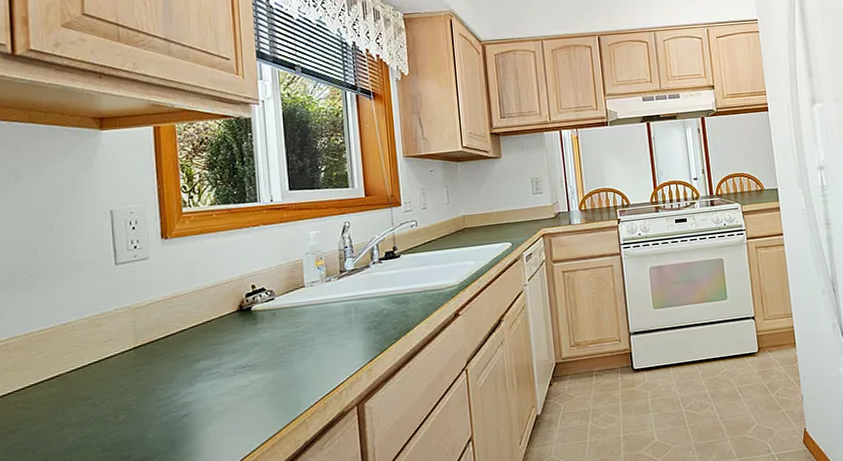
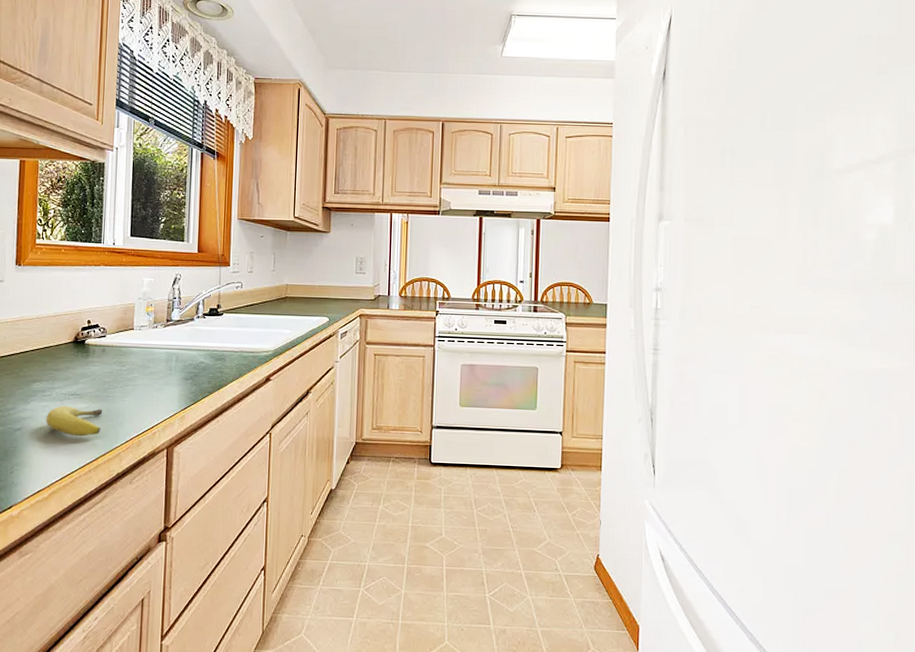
fruit: none [216,376,281,412] -> present [45,405,103,437]

